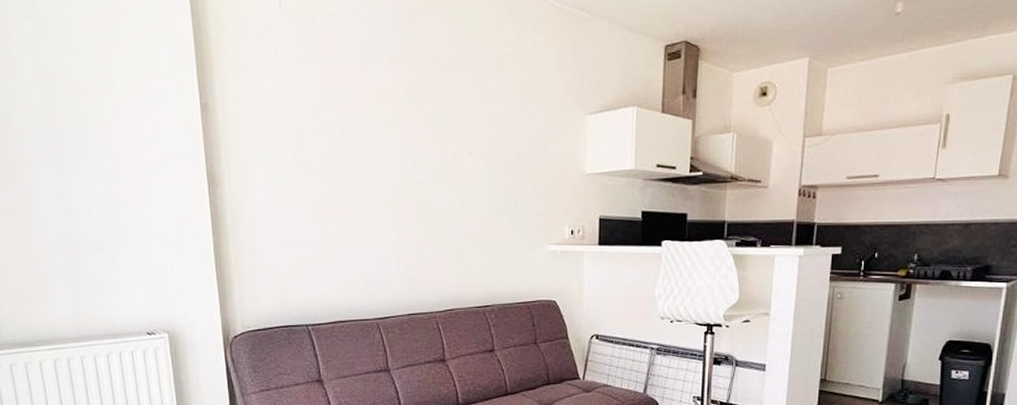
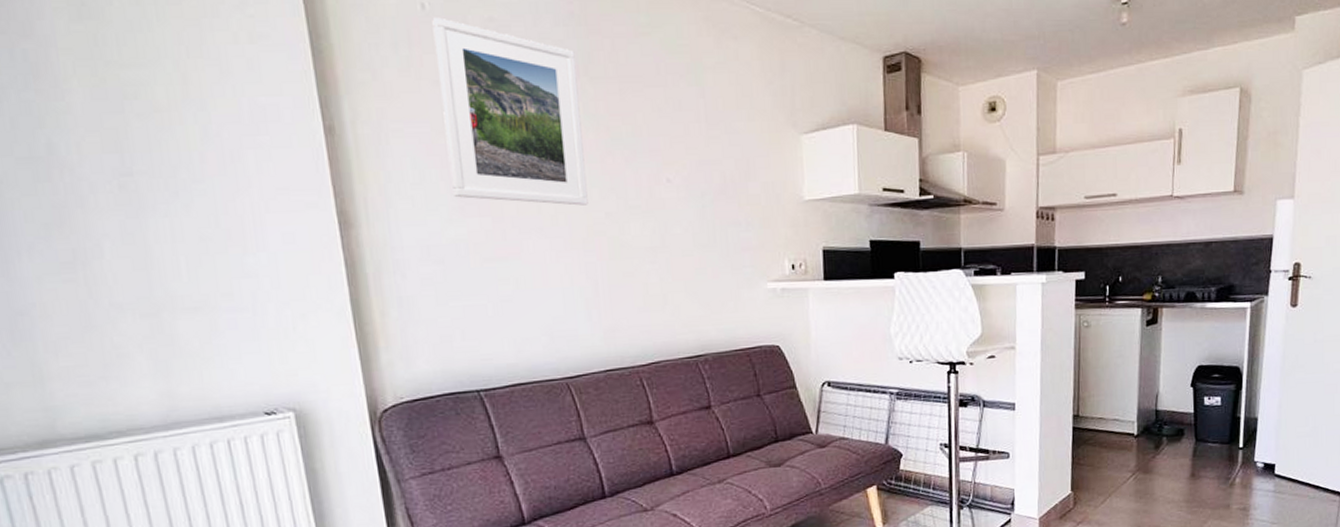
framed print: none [287,13,403,174] -> present [432,17,588,206]

